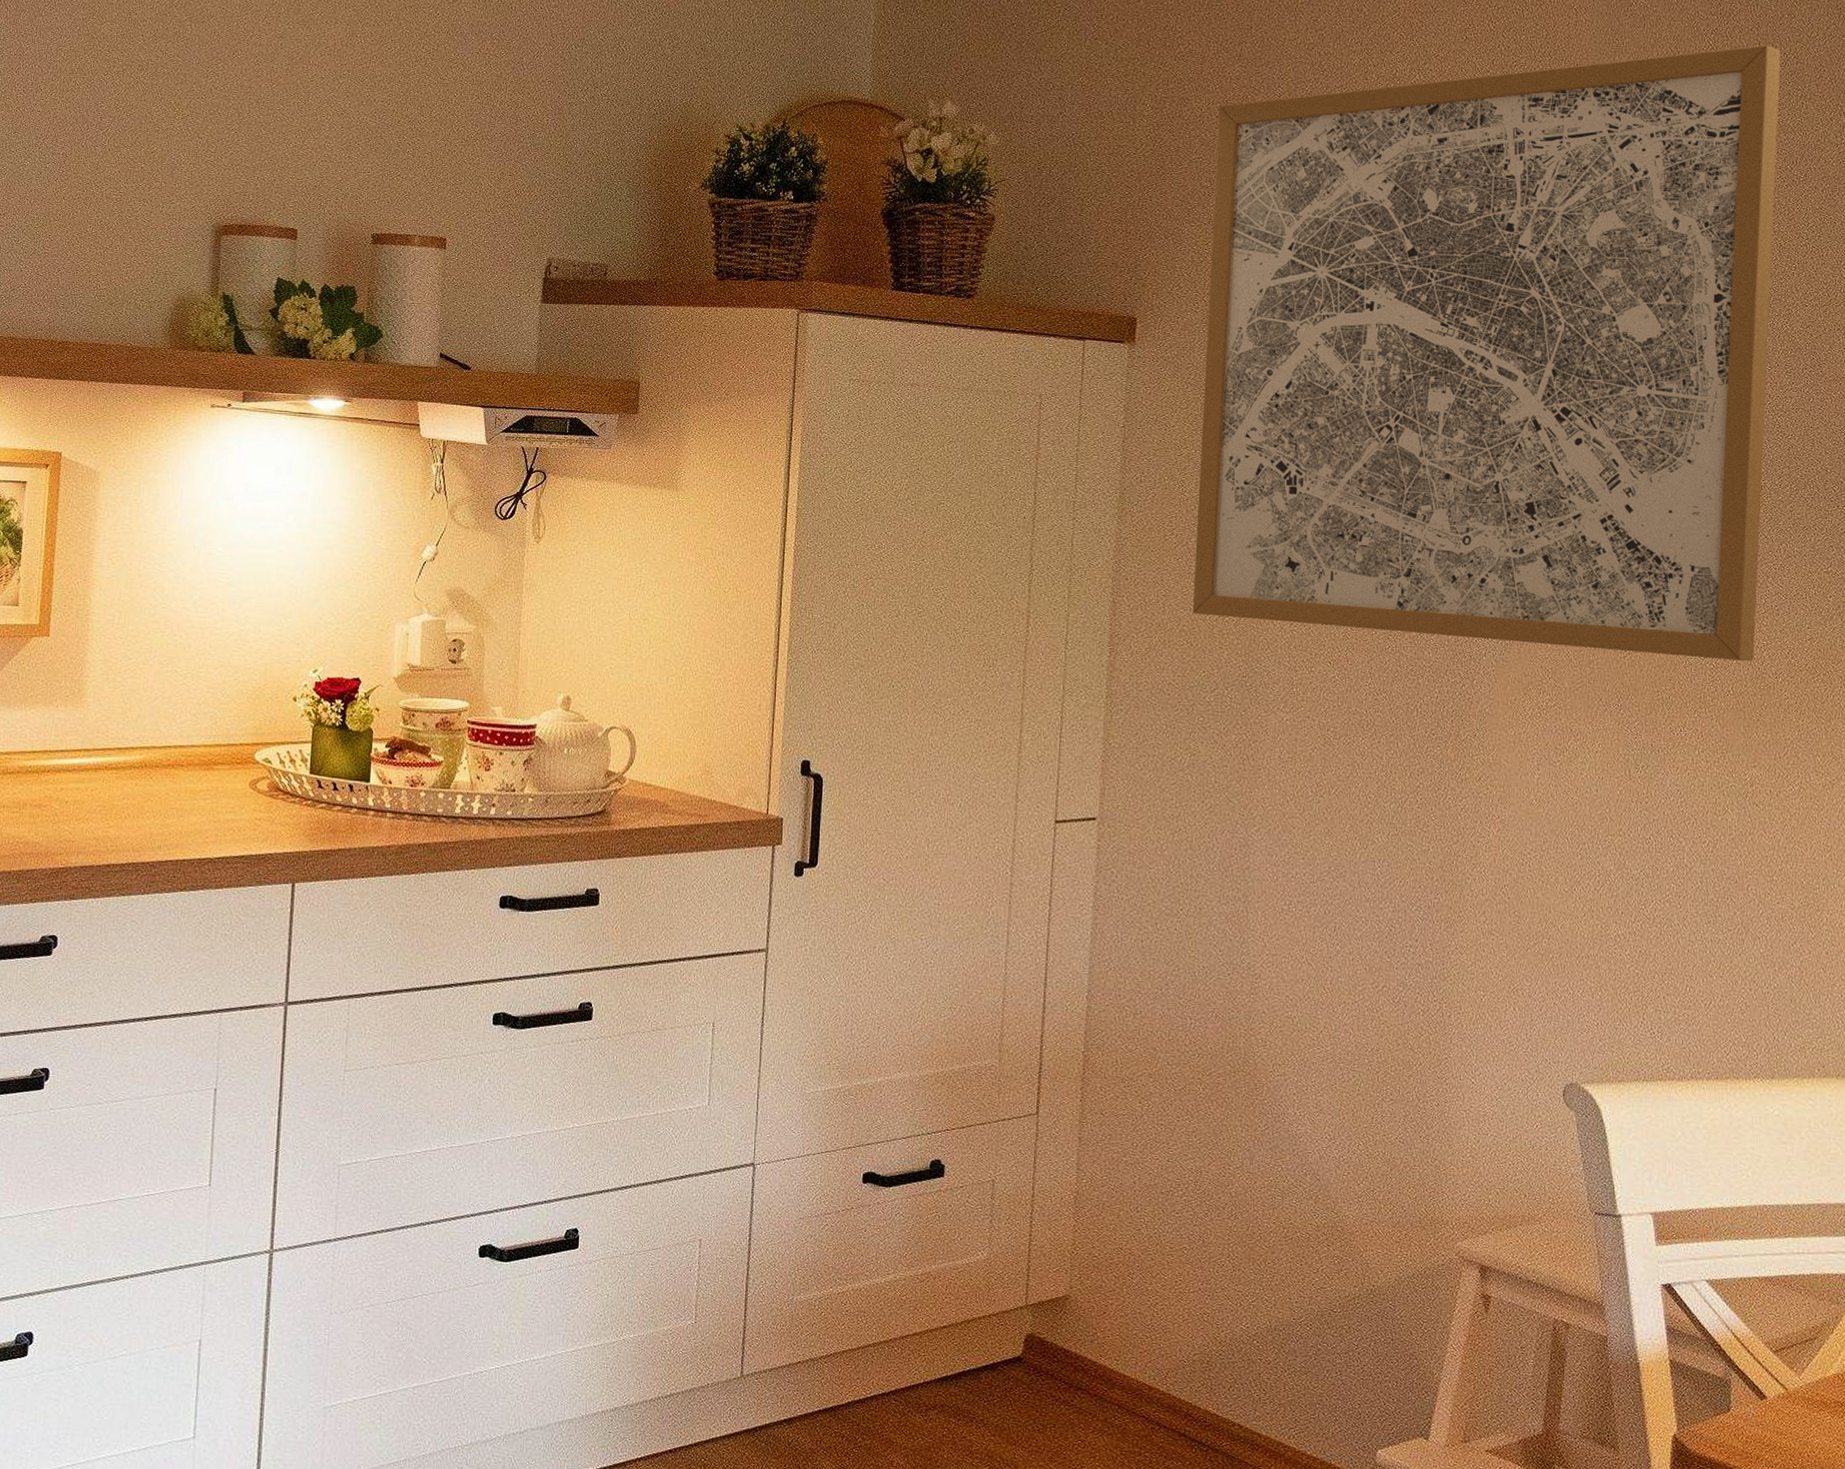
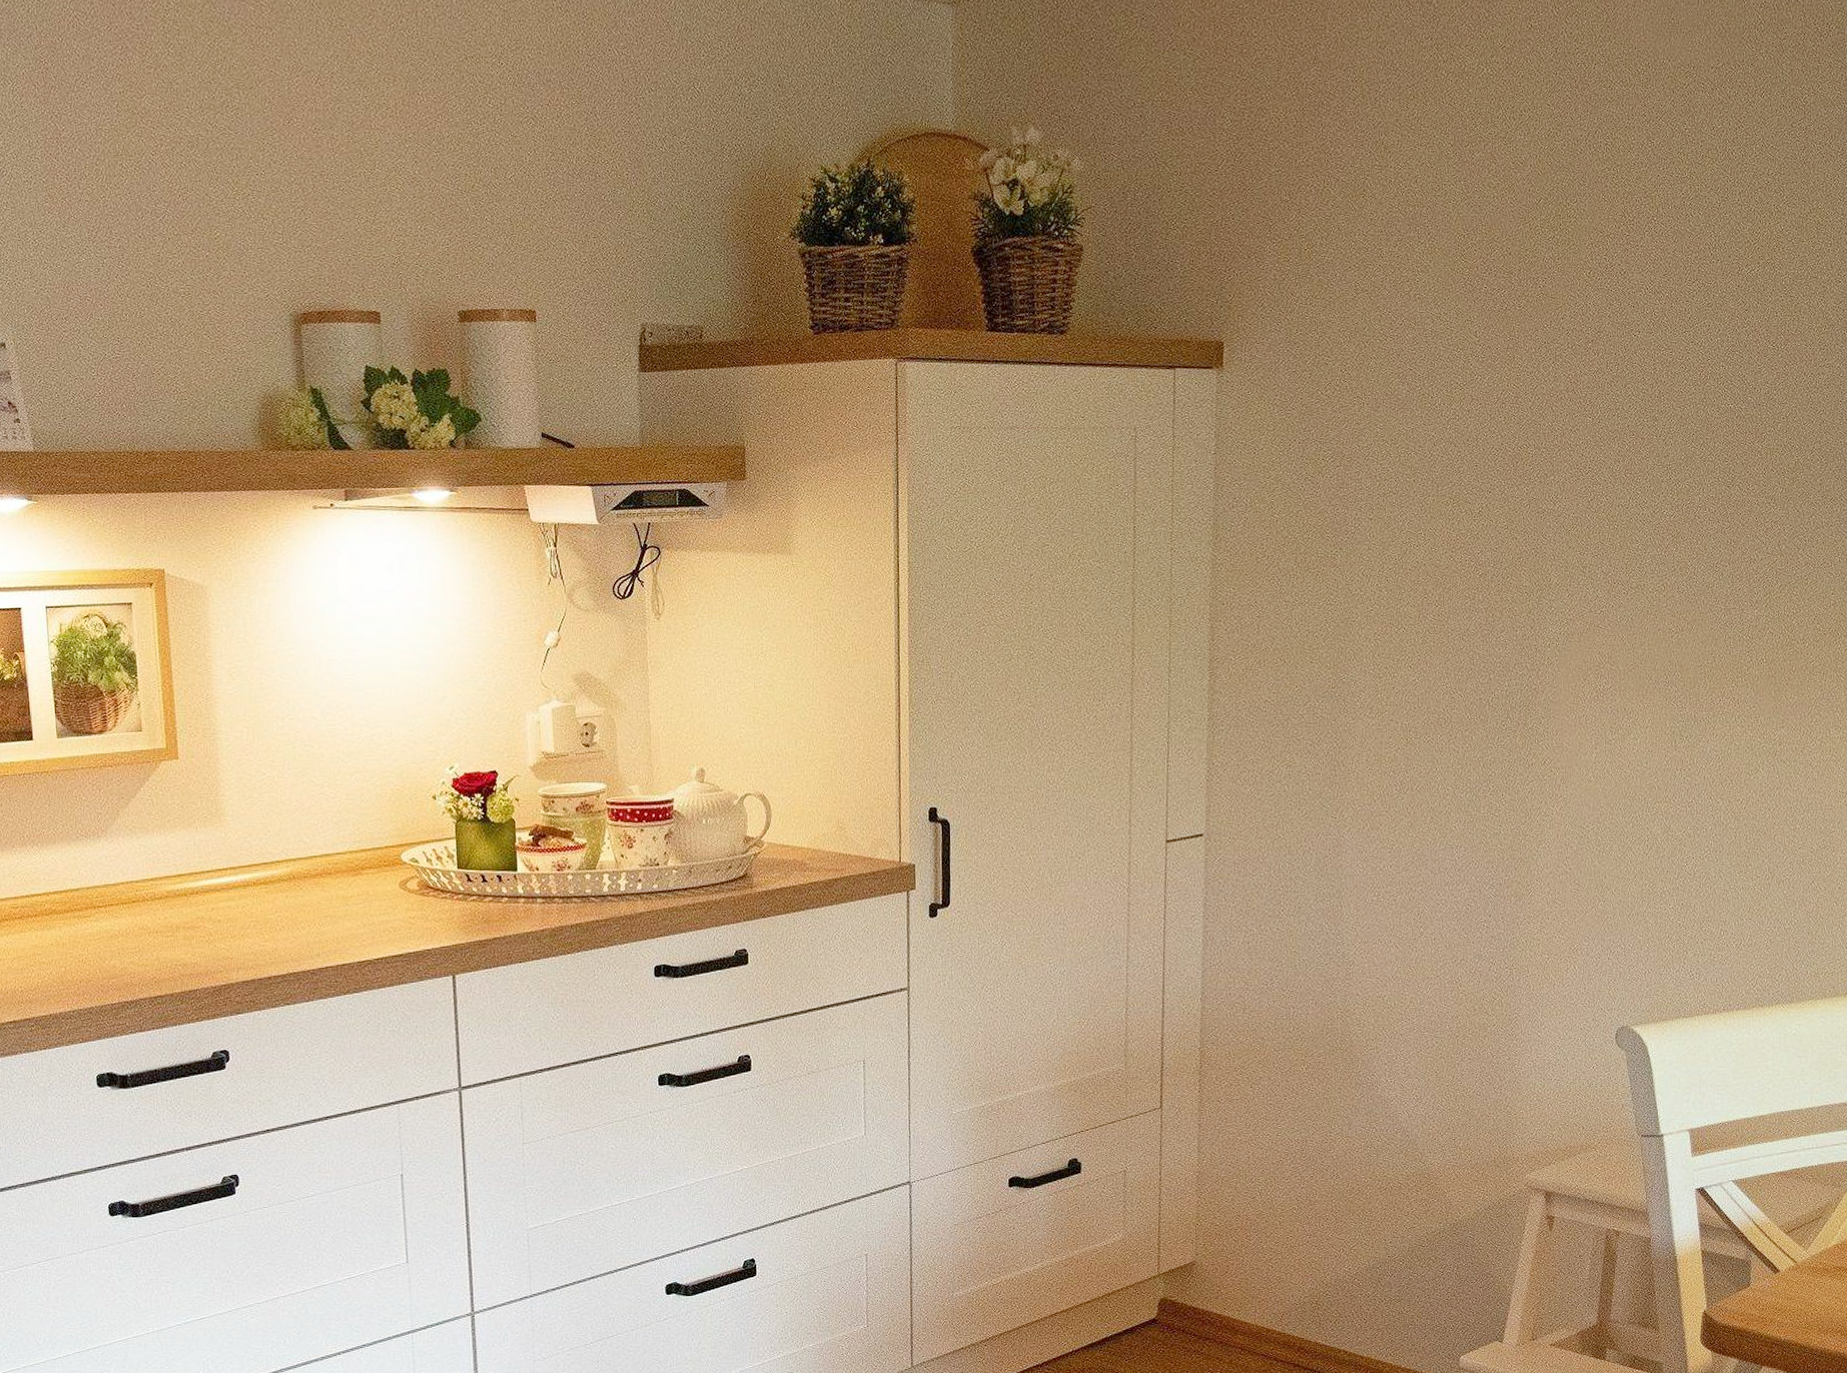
wall art: present [1192,44,1781,661] -> none [1284,15,1824,632]

